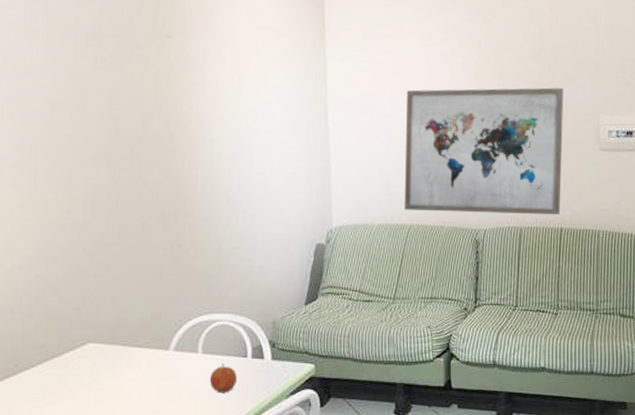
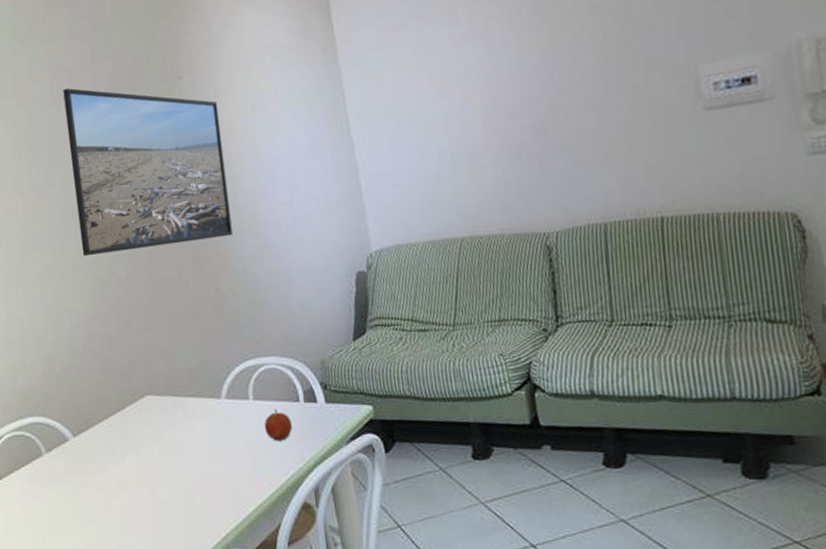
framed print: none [36,21,205,197] -> present [63,88,233,257]
wall art: present [404,87,564,216] -> none [436,41,658,221]

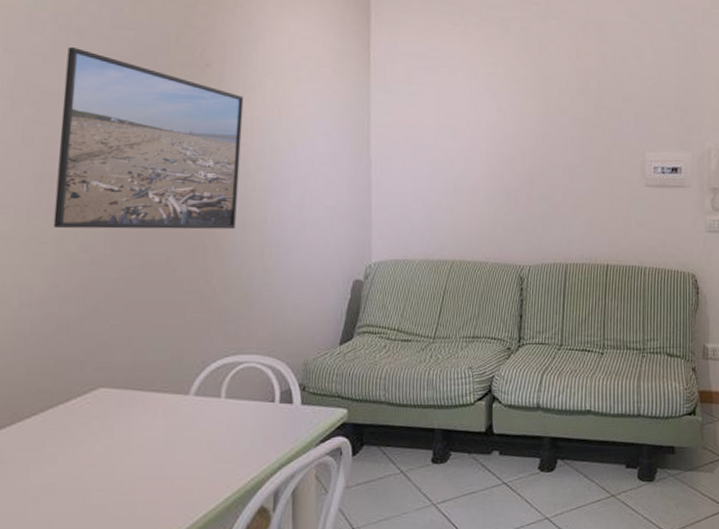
fruit: present [264,409,292,441] -> none [232,409,262,442]

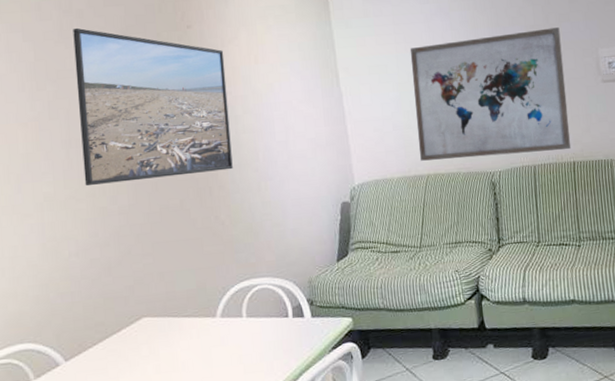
wall art: none [447,123,609,252] -> present [410,27,572,161]

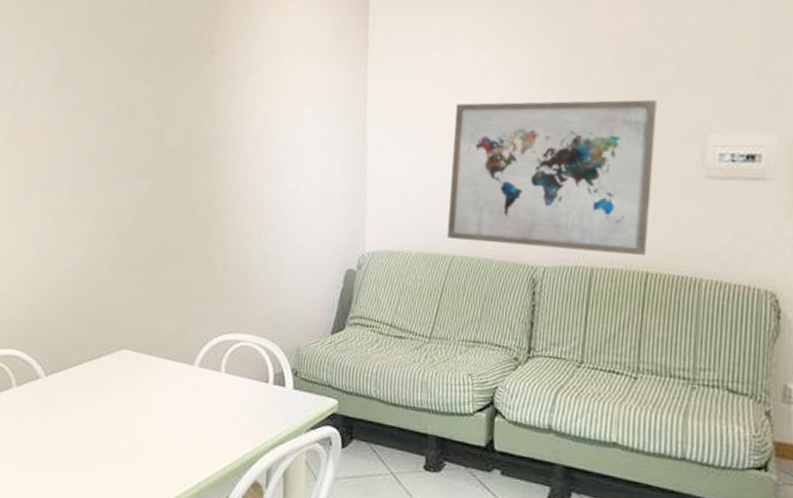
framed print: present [73,27,233,186] -> none [88,41,245,212]

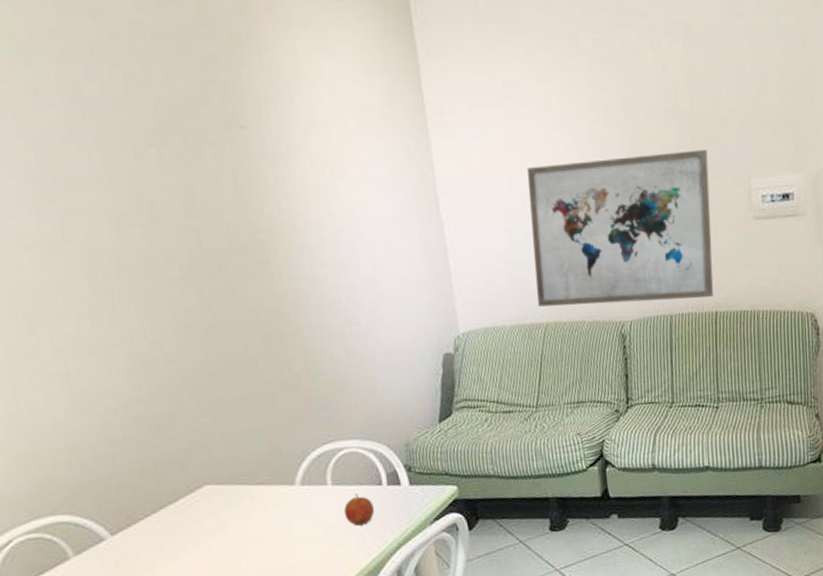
fruit: none [230,386,257,418] -> present [343,493,374,526]

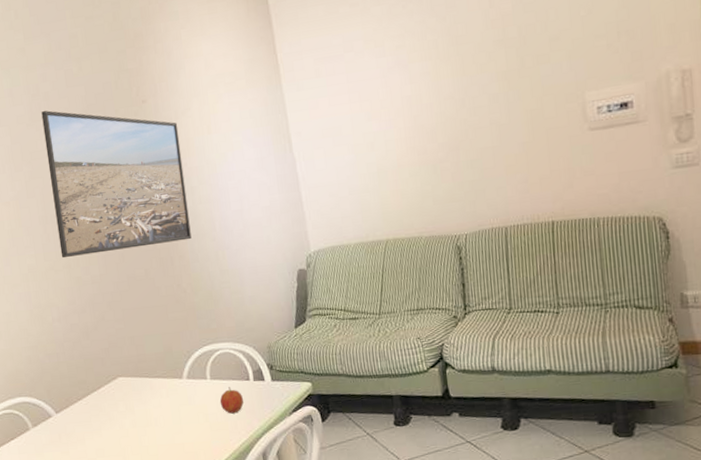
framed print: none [85,121,309,328] -> present [41,110,192,258]
wall art: present [526,150,714,307] -> none [365,71,550,226]

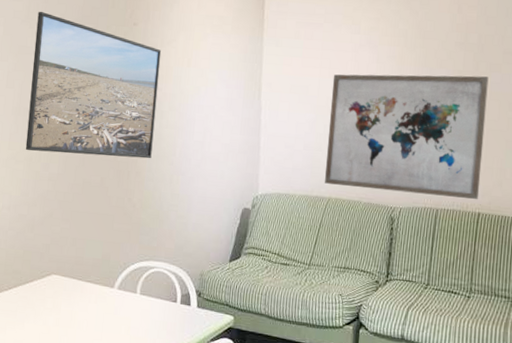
fruit: present [219,387,244,414] -> none [144,305,167,332]
wall art: none [365,71,550,226] -> present [325,74,489,200]

